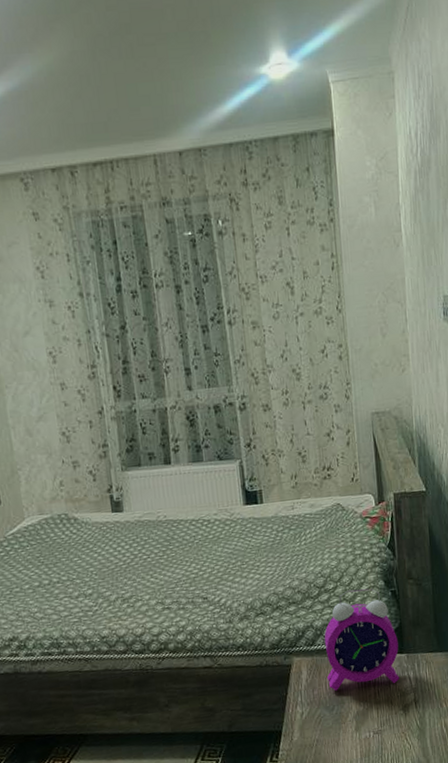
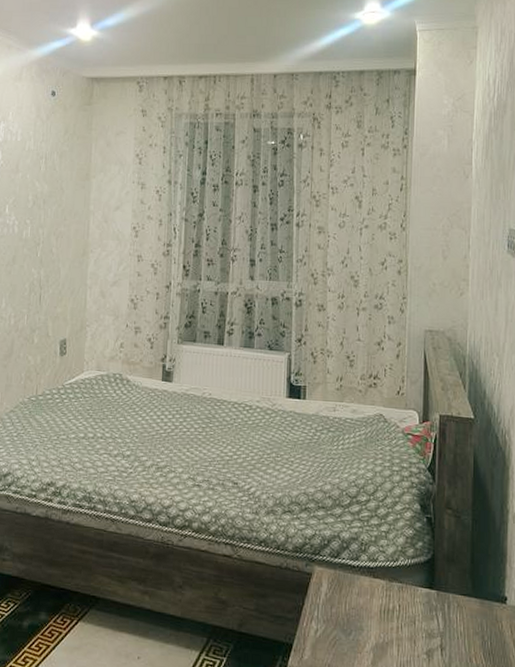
alarm clock: present [324,588,400,691] -> none [348,506,429,621]

